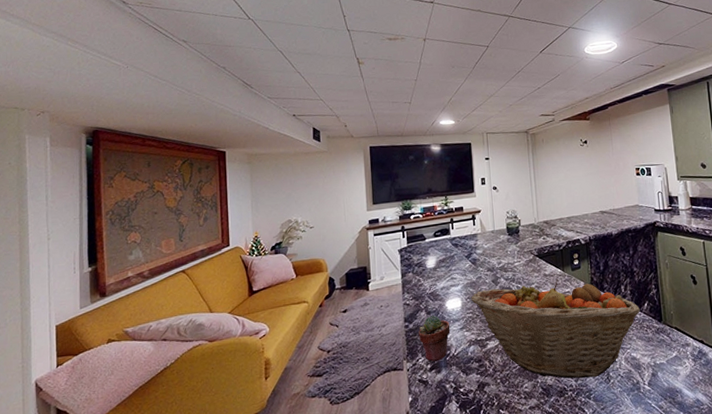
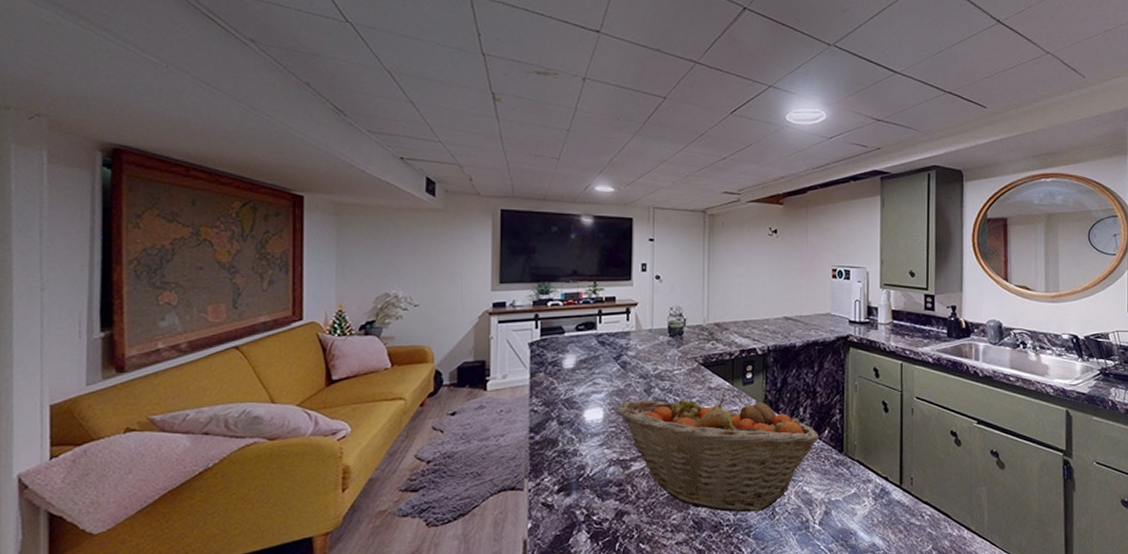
potted succulent: present [418,315,451,362] -> none [545,427,587,482]

